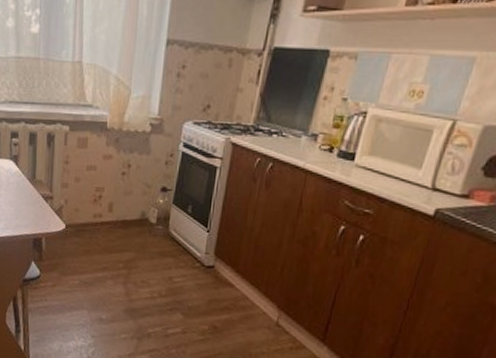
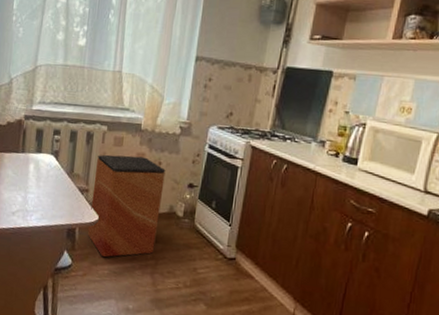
trash bin: none [55,158,136,268] -> present [88,154,166,258]

